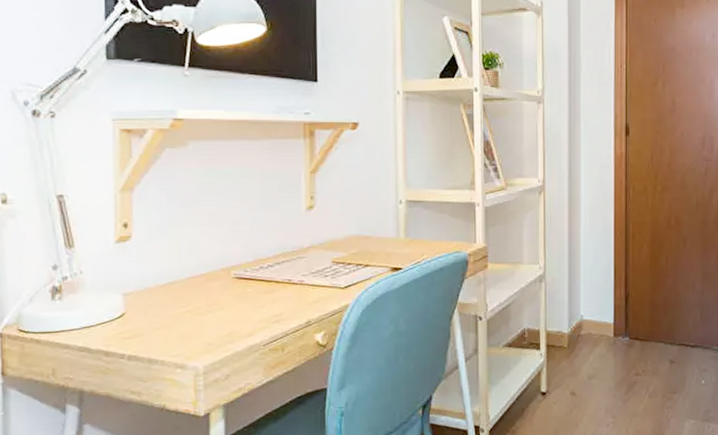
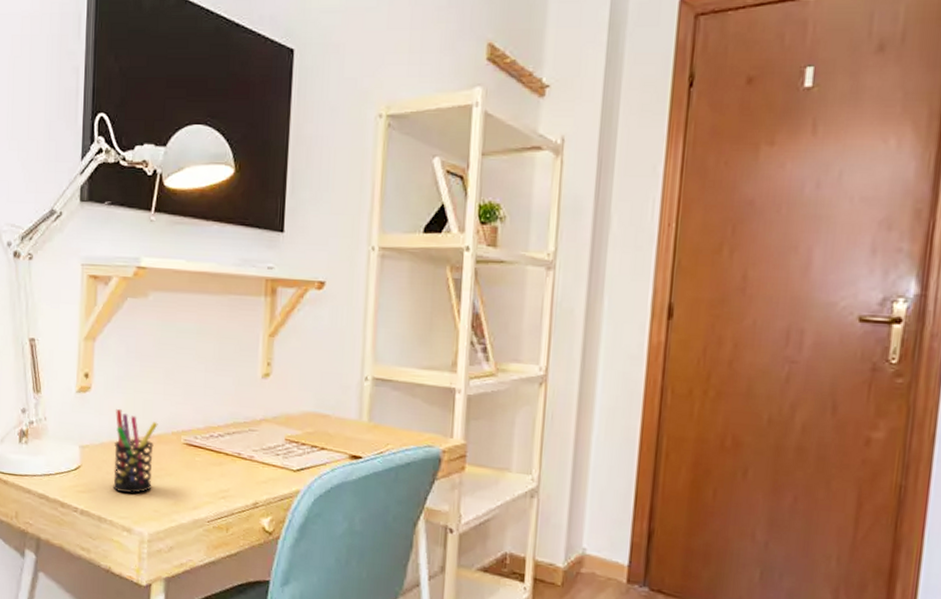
pen holder: none [160,253,206,332] -> present [113,408,158,494]

